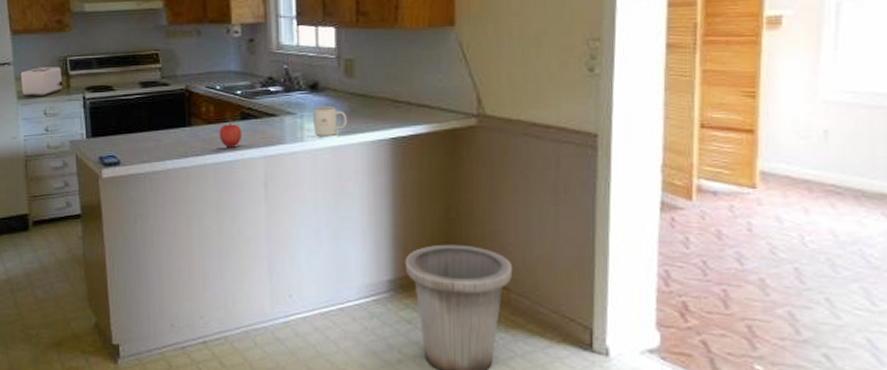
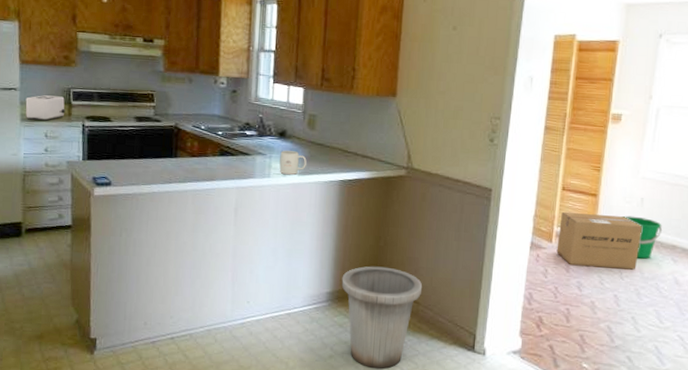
fruit: present [219,123,243,148] -> none [200,157,220,178]
box: none [700,158,829,232] -> present [556,212,642,270]
bucket: none [797,156,863,215] -> present [622,215,663,259]

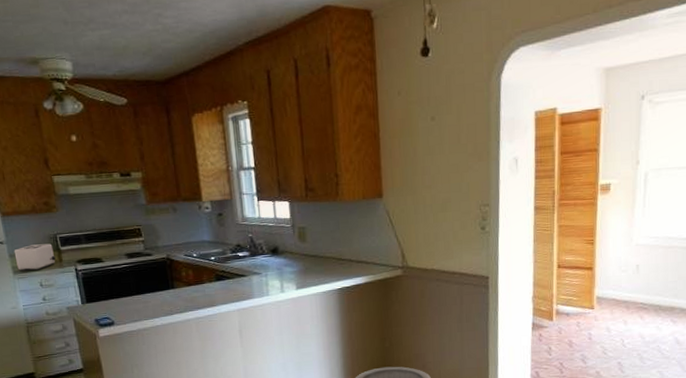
mug: present [279,150,307,176] -> none [275,266,303,291]
box: present [556,212,642,270] -> none [558,285,639,340]
bucket: present [622,215,663,259] -> none [620,283,660,324]

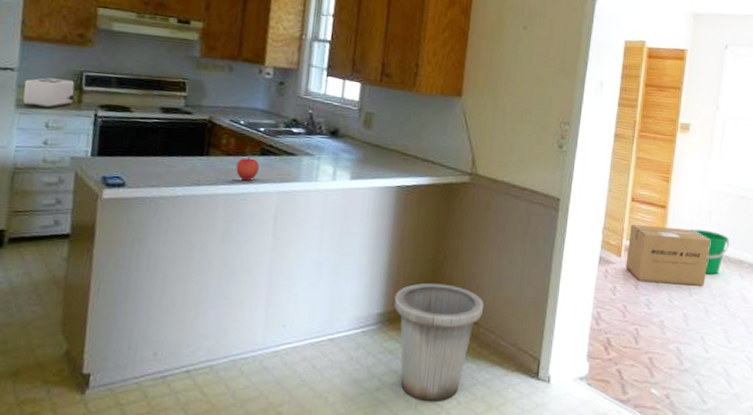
fruit: none [198,284,218,305] -> present [236,157,260,181]
box: none [558,285,639,340] -> present [625,225,710,286]
bucket: none [620,283,660,324] -> present [691,228,730,275]

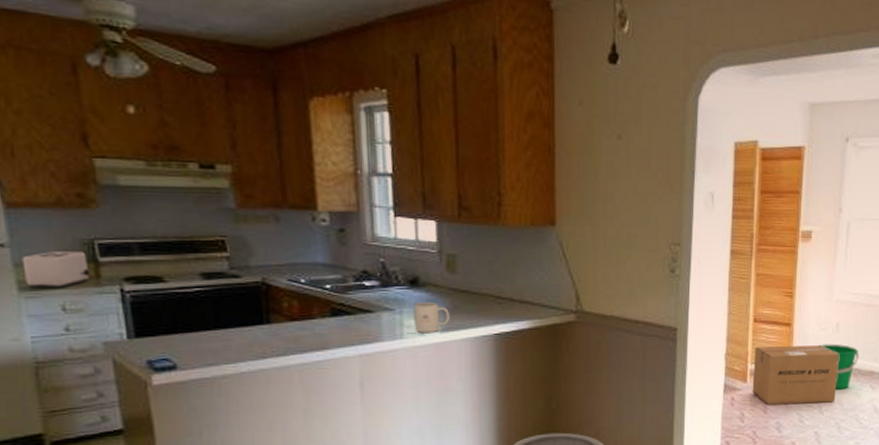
fruit: present [236,157,260,181] -> none [305,319,333,347]
mug: none [328,151,360,180] -> present [413,302,450,334]

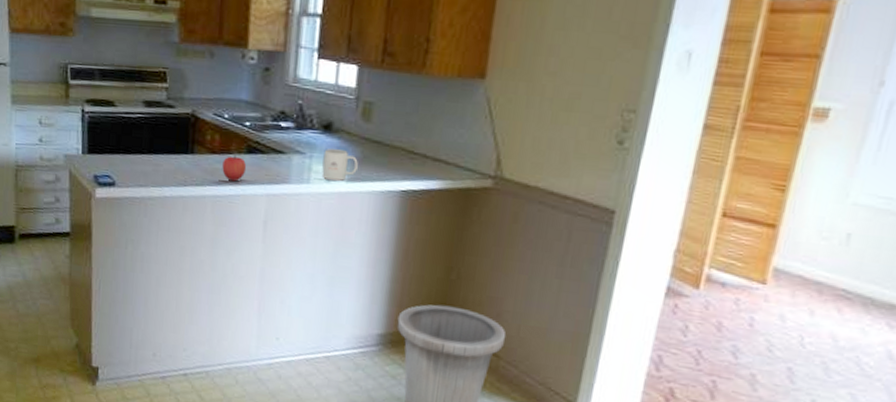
toaster: present [22,251,90,290] -> none [16,72,62,106]
fruit: none [305,319,333,347] -> present [222,155,247,182]
box: present [752,345,839,406] -> none [704,248,844,335]
bucket: present [819,344,860,390] -> none [813,257,877,321]

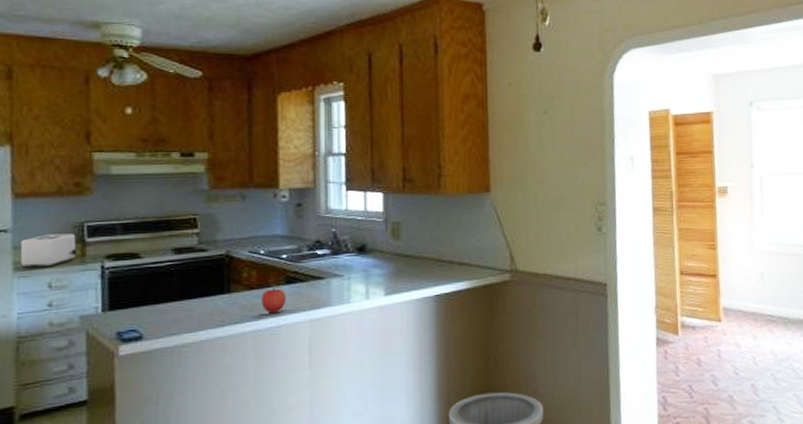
toaster: none [16,72,62,106] -> present [20,233,77,269]
mug: present [321,149,358,182] -> none [361,267,393,298]

